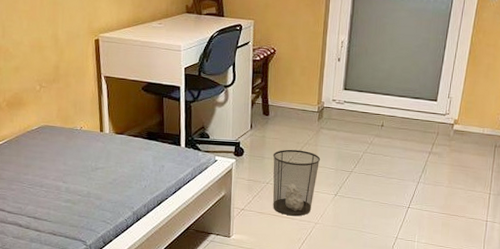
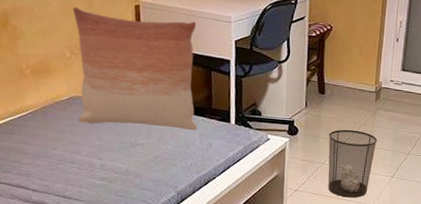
pillow: none [41,44,151,155] -> present [72,7,198,131]

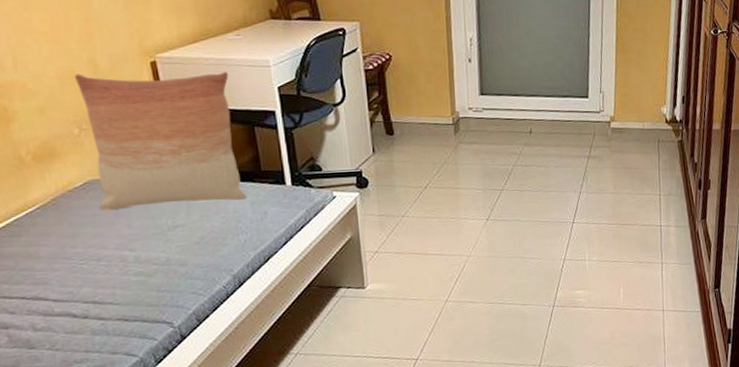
waste bin: present [328,129,378,198] -> none [405,171,464,252]

